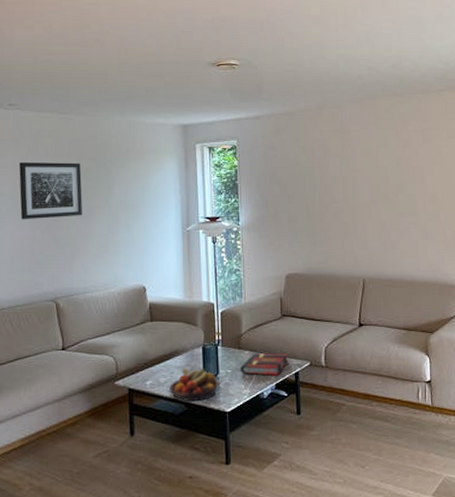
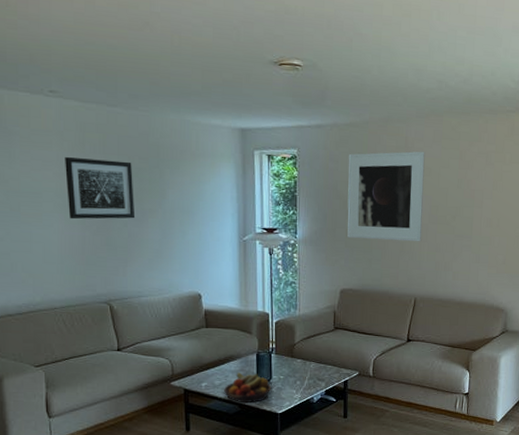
book: present [240,352,289,376] -> none [292,361,339,383]
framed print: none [286,133,366,222] -> present [347,151,425,242]

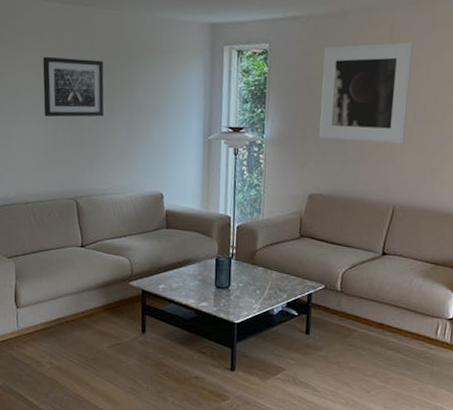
fruit bowl: present [224,372,272,403] -> none [181,276,230,310]

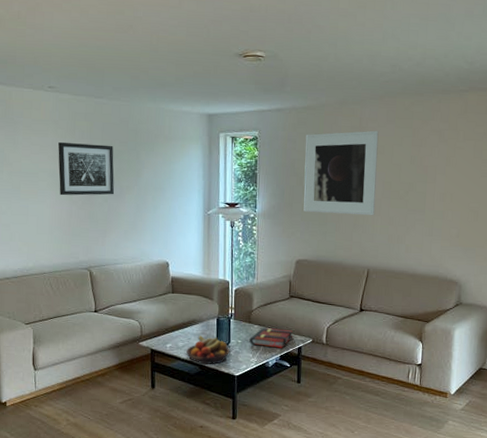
fruit bowl: none [181,276,230,310] -> present [186,335,230,365]
book: none [252,269,303,294] -> present [249,327,293,348]

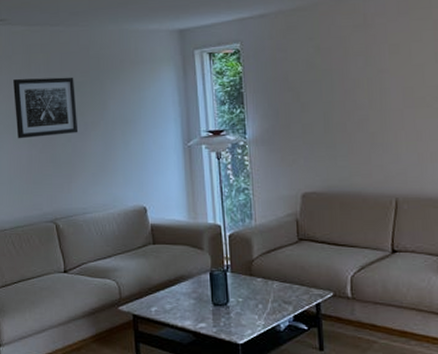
fruit bowl: present [186,335,230,365] -> none [176,295,230,332]
book: present [249,327,293,348] -> none [252,280,308,306]
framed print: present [303,130,379,216] -> none [298,26,397,134]

